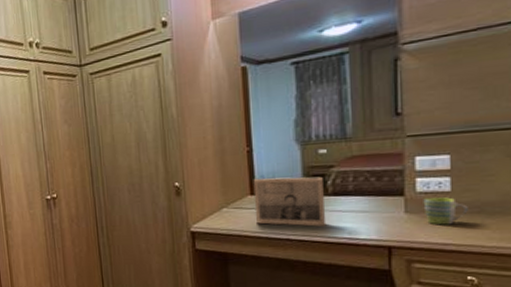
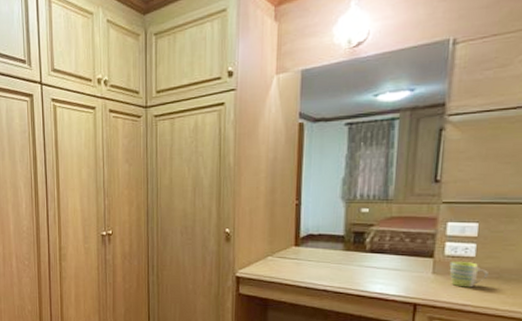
photo frame: present [253,176,327,227] -> none [297,230,363,280]

